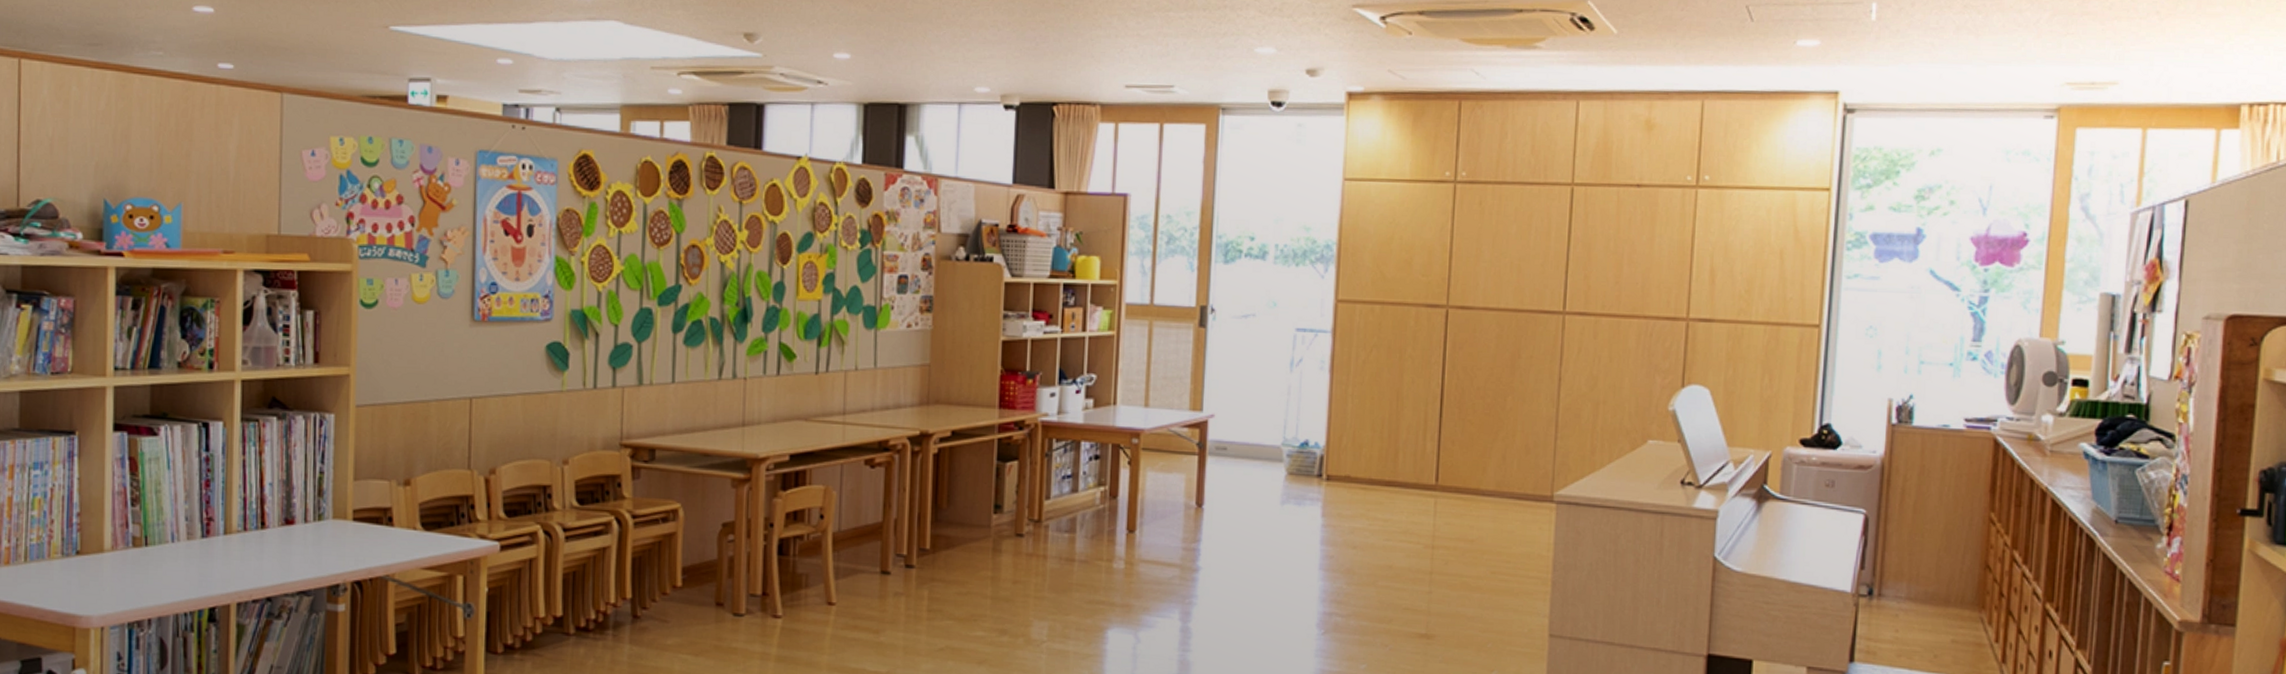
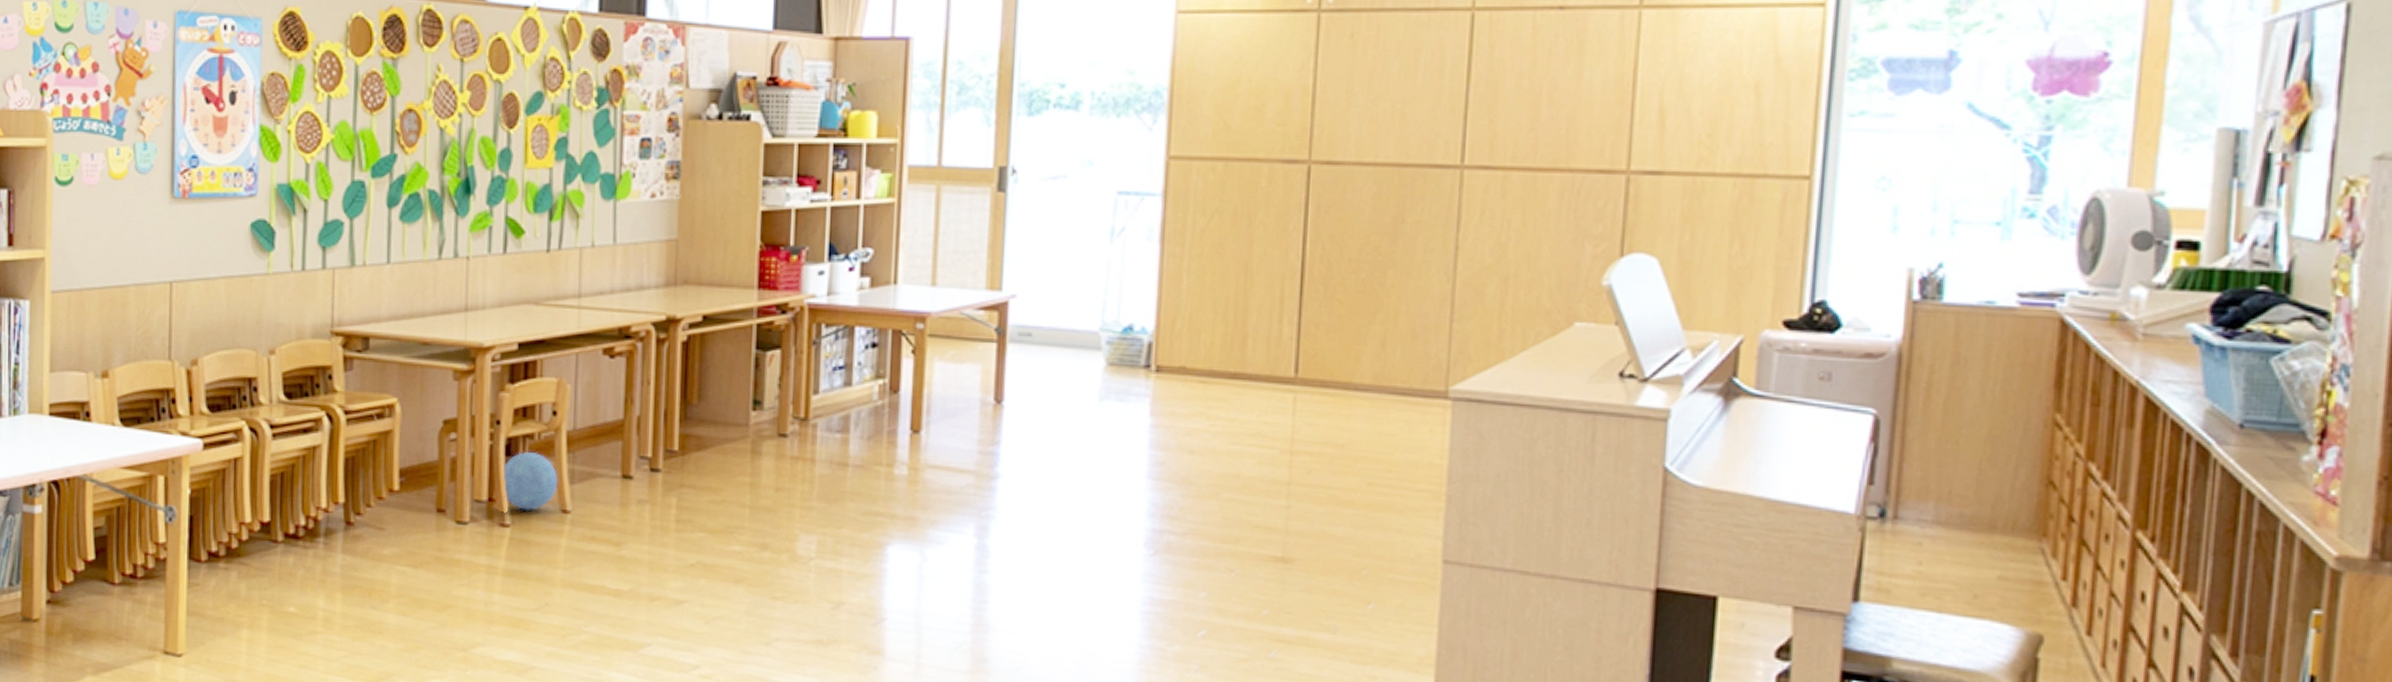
ball: none [775,551,825,604] -> present [502,452,558,511]

